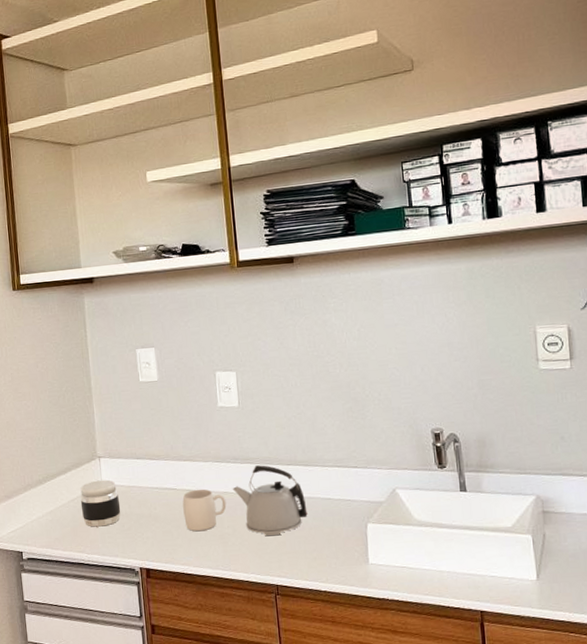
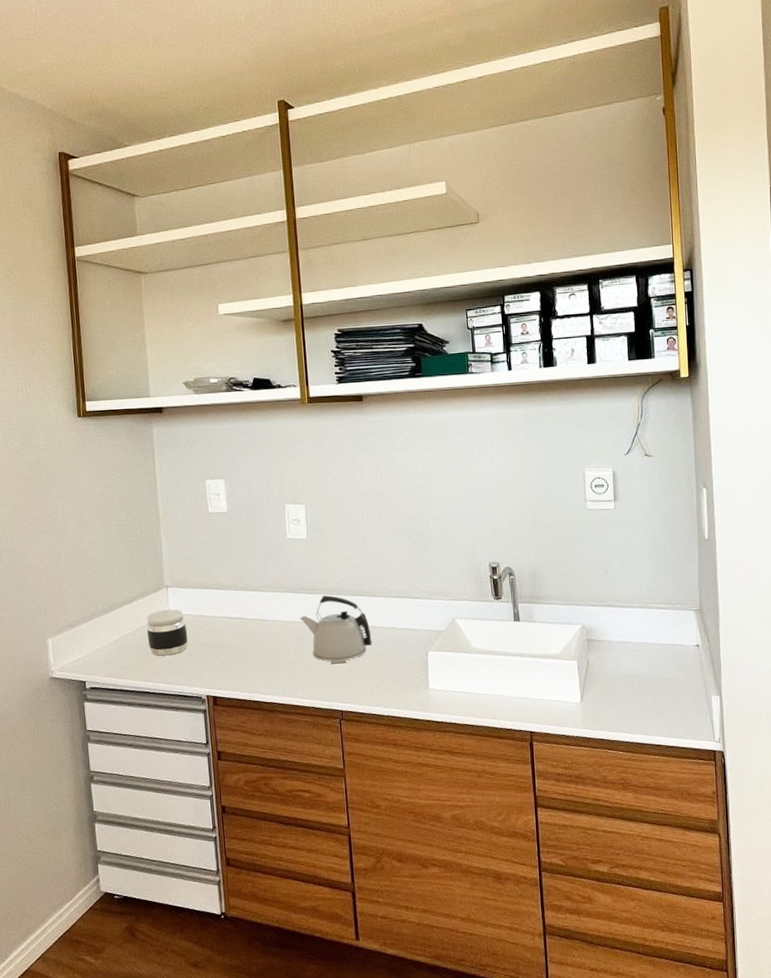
mug: present [182,489,227,532] -> none [250,618,294,660]

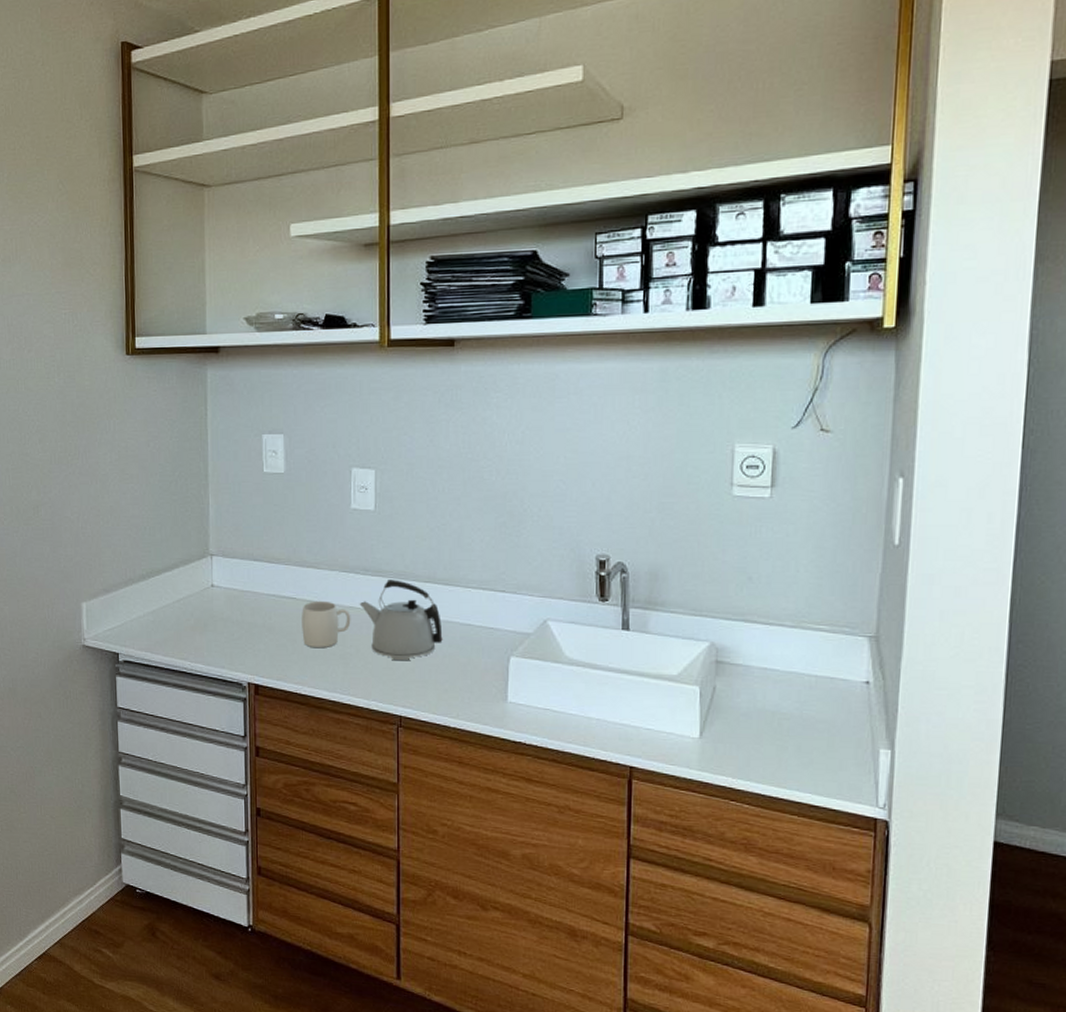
jar: present [146,609,188,656] -> none [187,581,231,633]
mug: none [250,618,294,660] -> present [302,600,351,649]

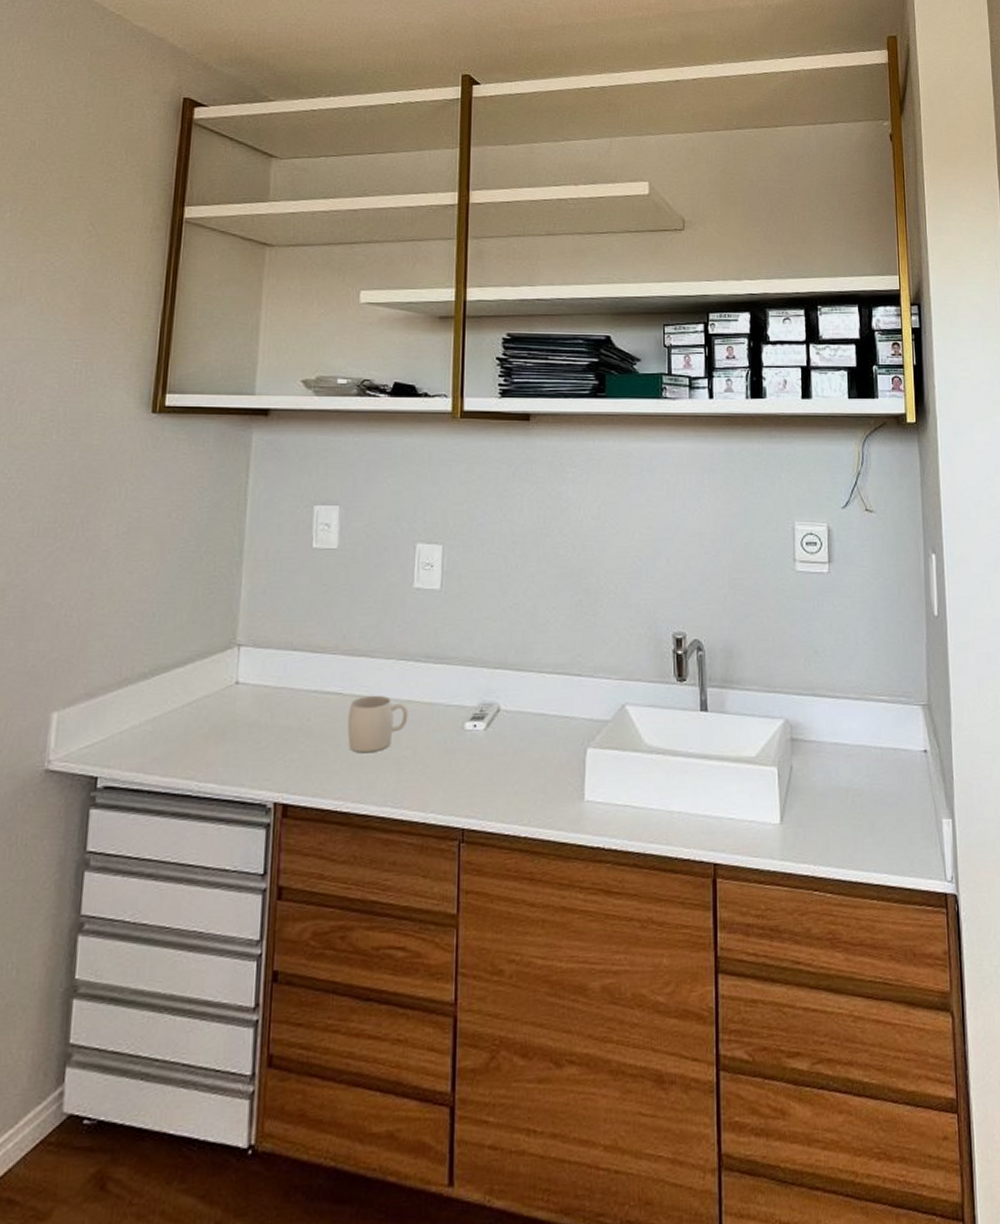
kettle: present [359,580,443,661] -> none [418,667,514,762]

